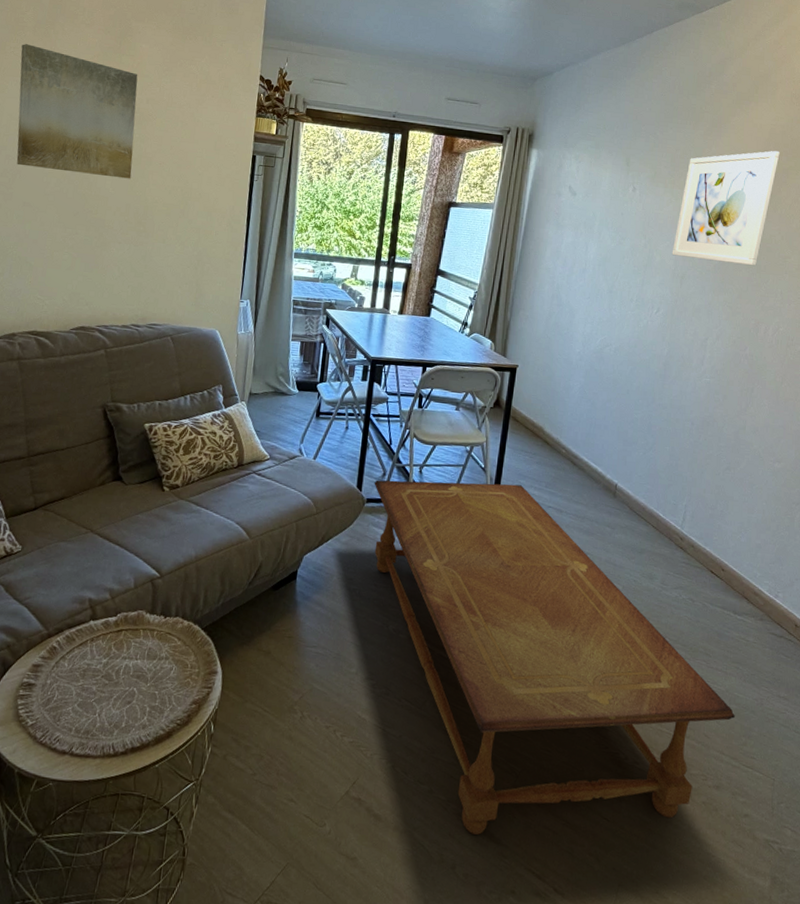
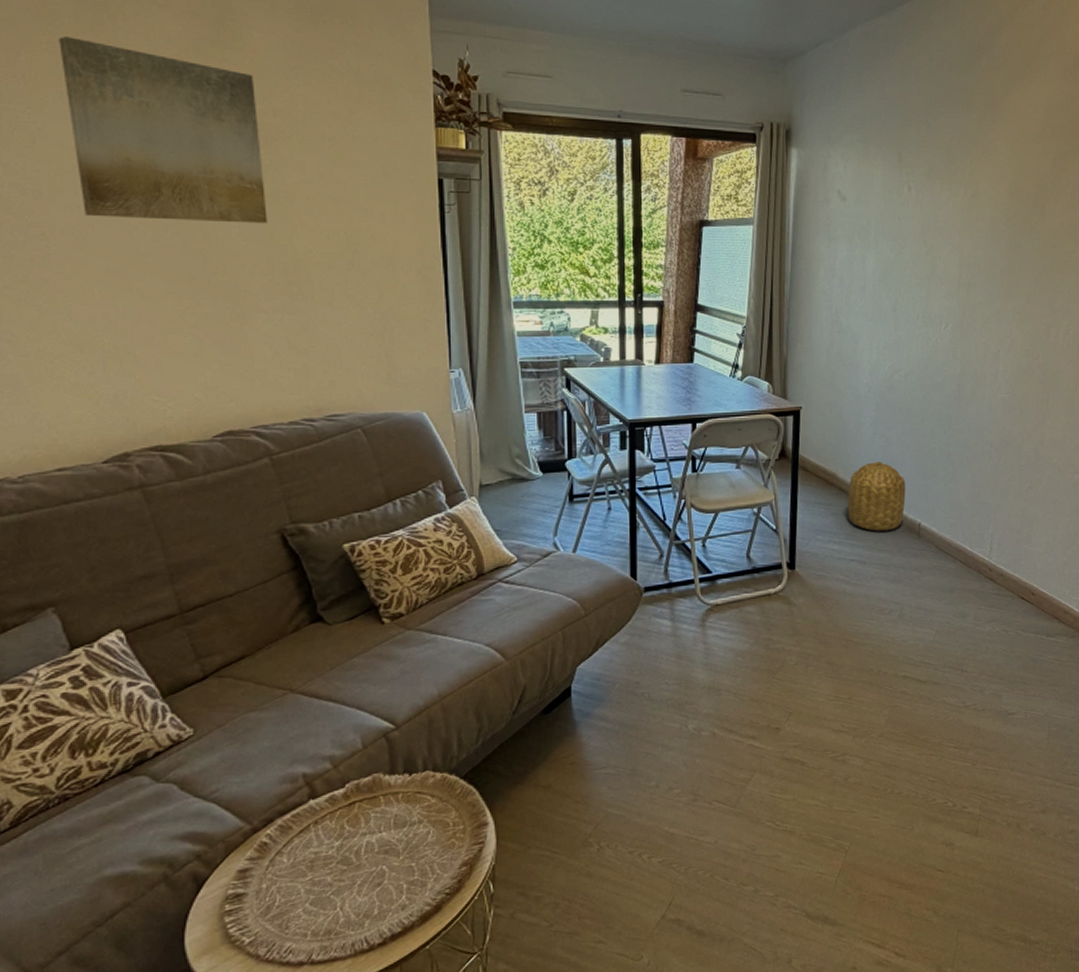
coffee table: present [374,480,735,835] -> none [650,542,1055,923]
basket: none [550,422,606,486] -> present [848,462,906,531]
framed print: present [672,150,780,266] -> none [955,133,1057,266]

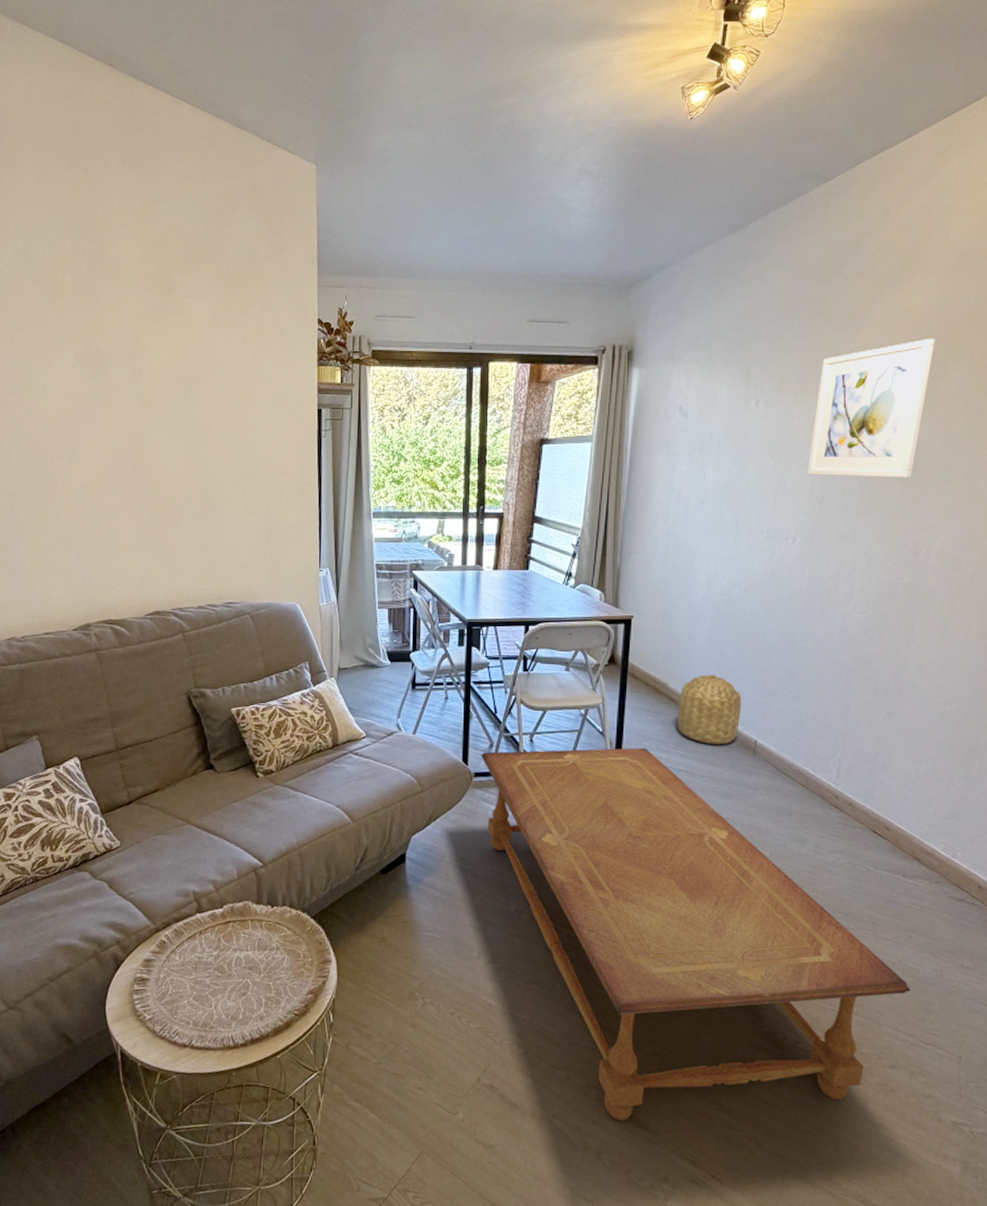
wall art: present [59,36,268,224] -> none [63,314,191,449]
coffee table: none [650,542,1055,923] -> present [481,747,910,1121]
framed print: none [955,133,1057,266] -> present [807,338,935,479]

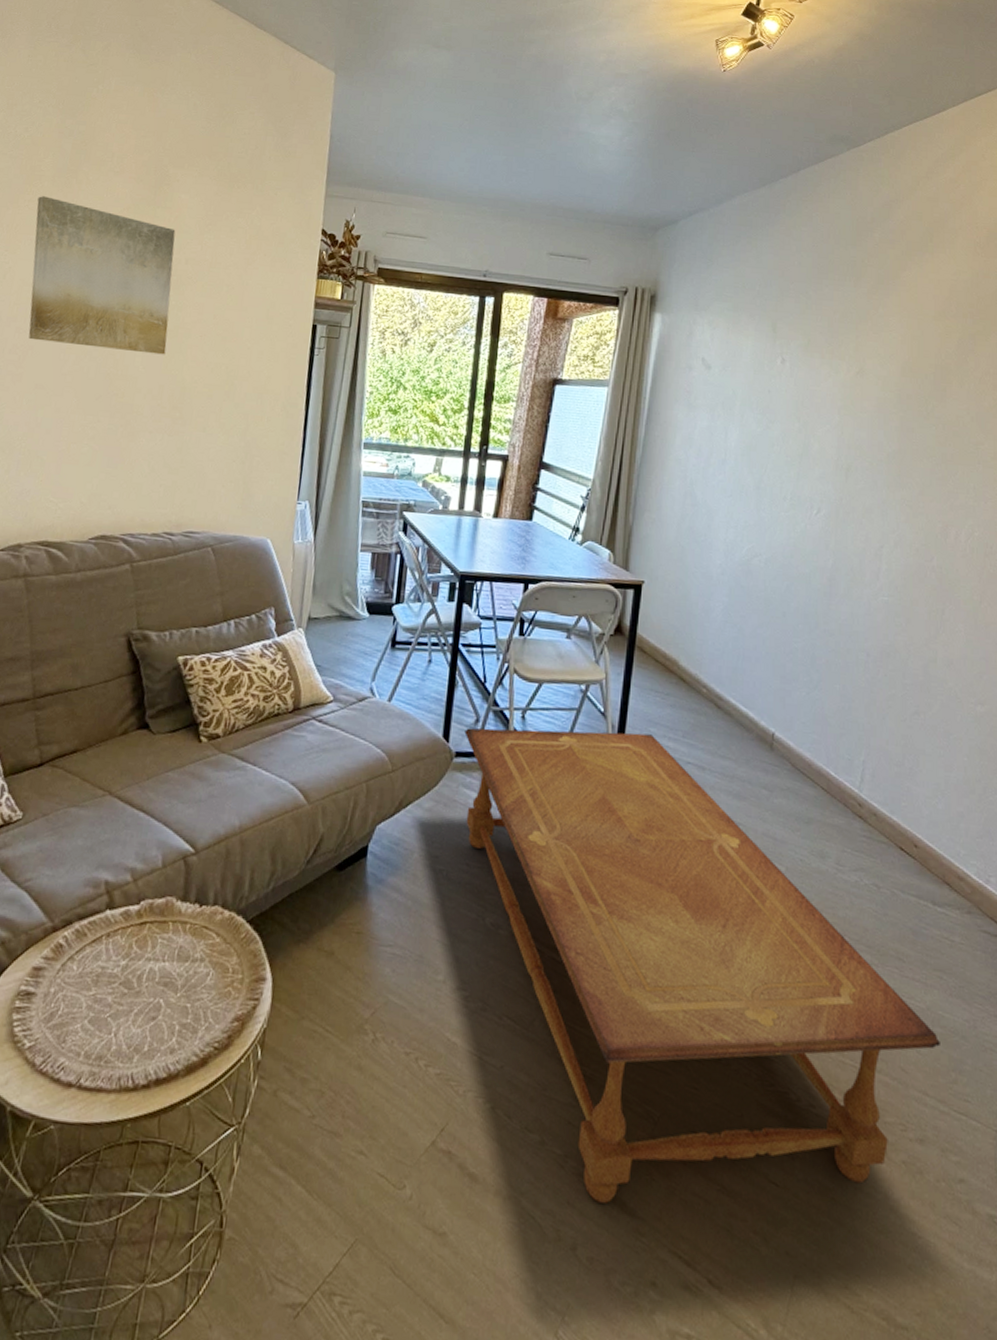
wall art: none [63,314,191,449] -> present [28,196,176,355]
basket: present [678,674,741,745] -> none [688,653,759,736]
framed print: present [807,338,935,479] -> none [833,311,964,455]

